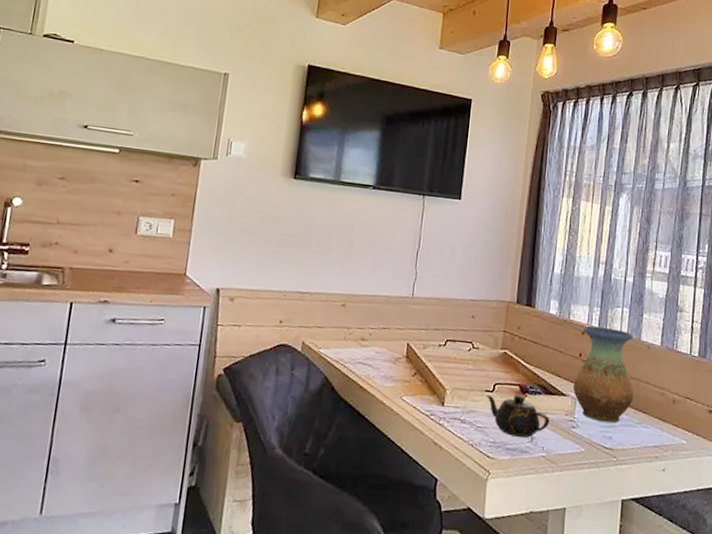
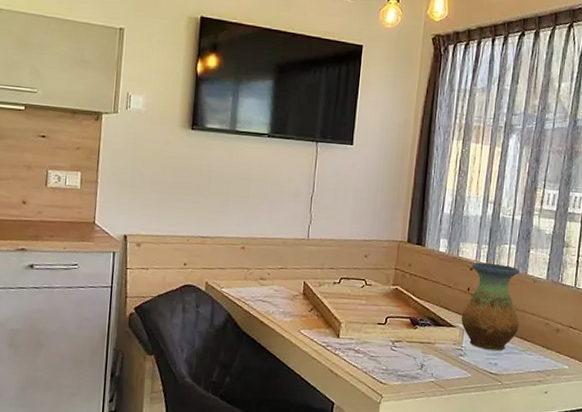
teapot: present [486,394,550,438] -> none [378,326,439,365]

